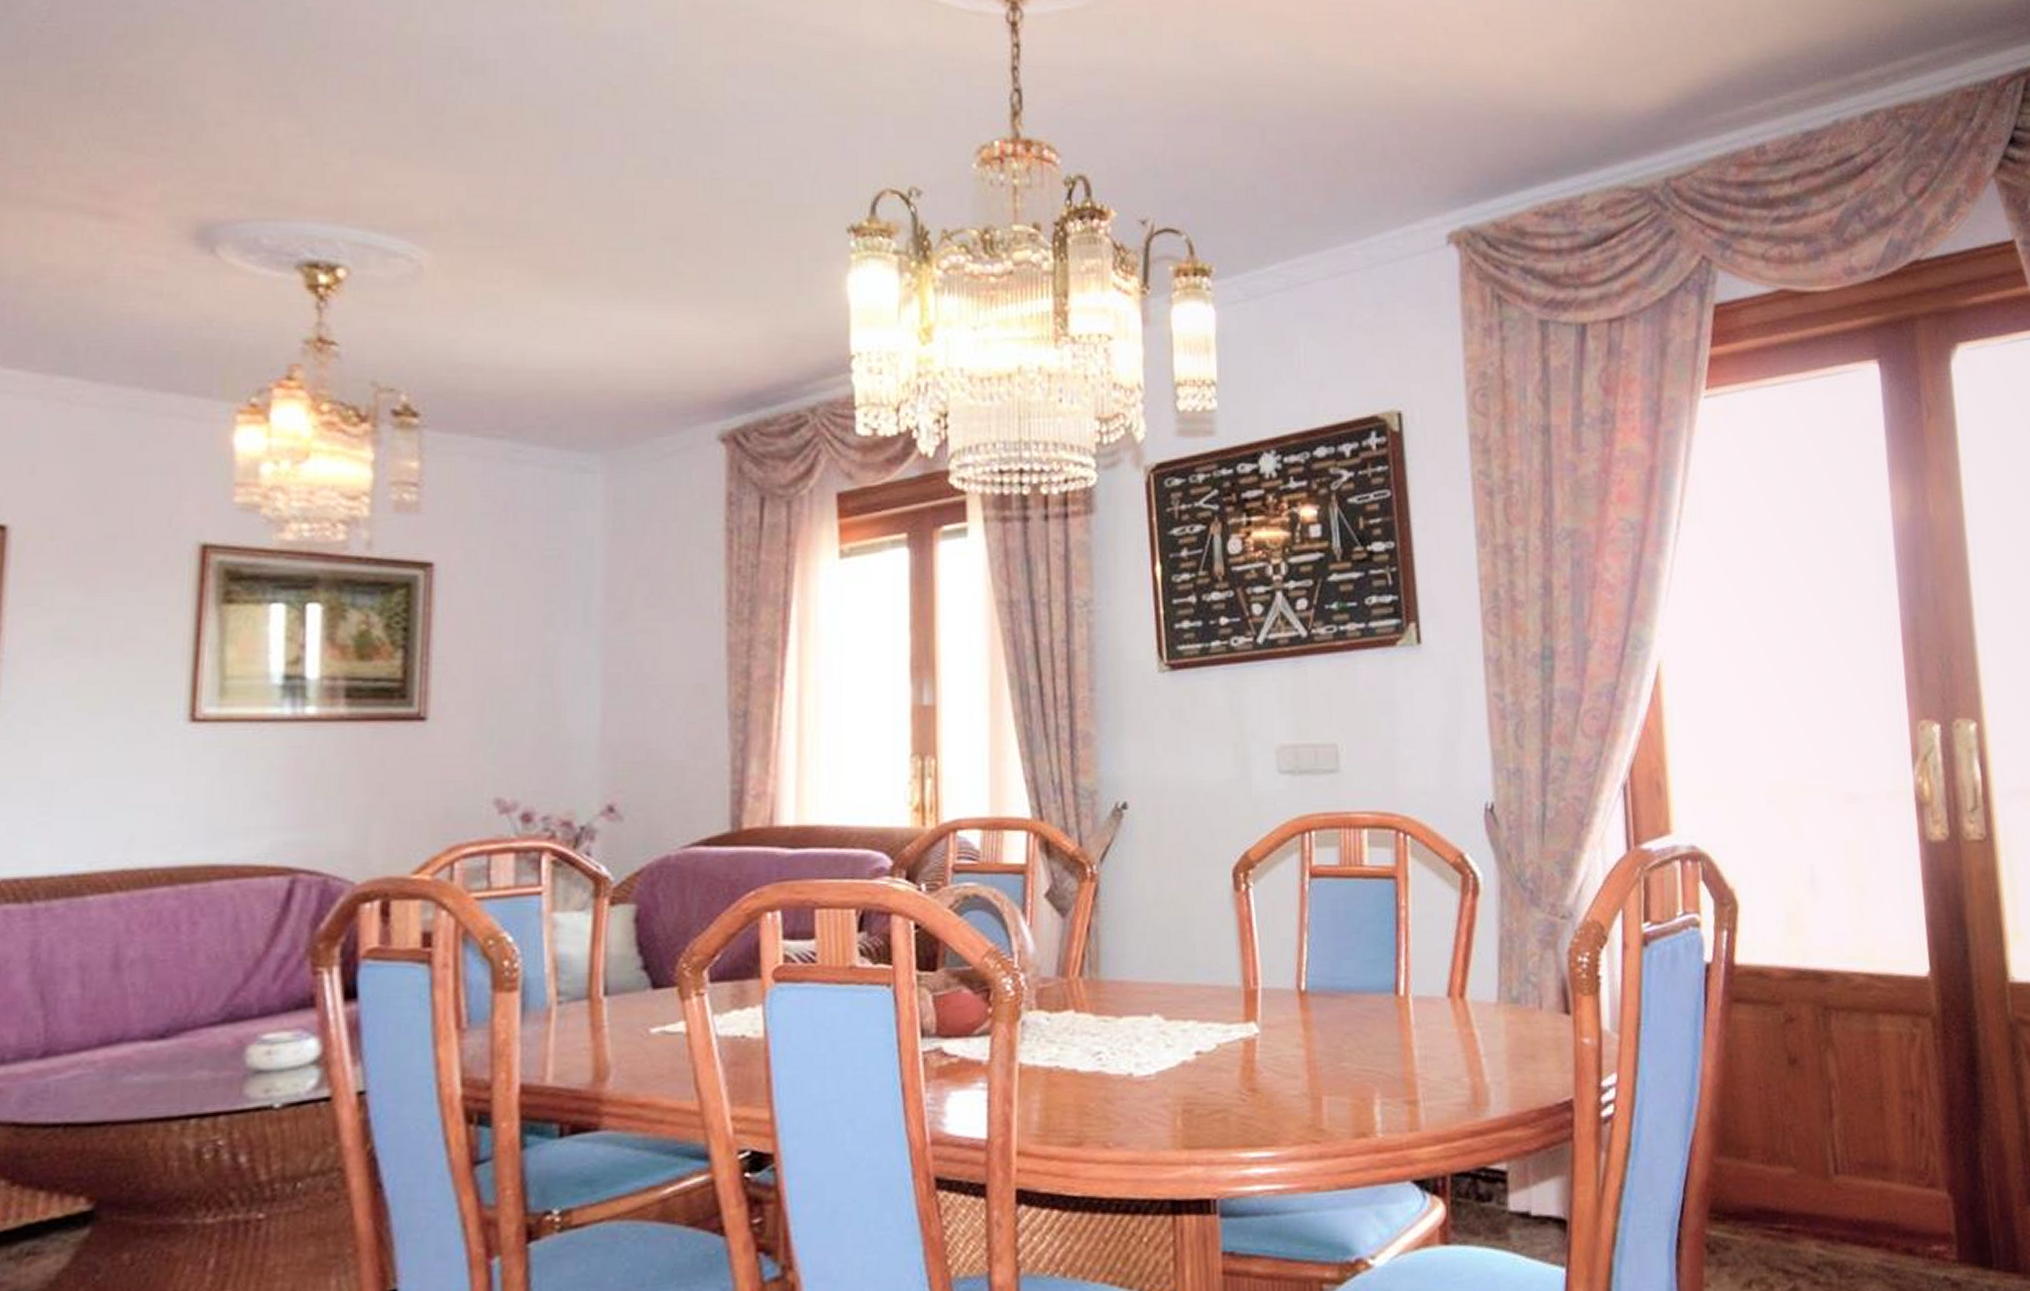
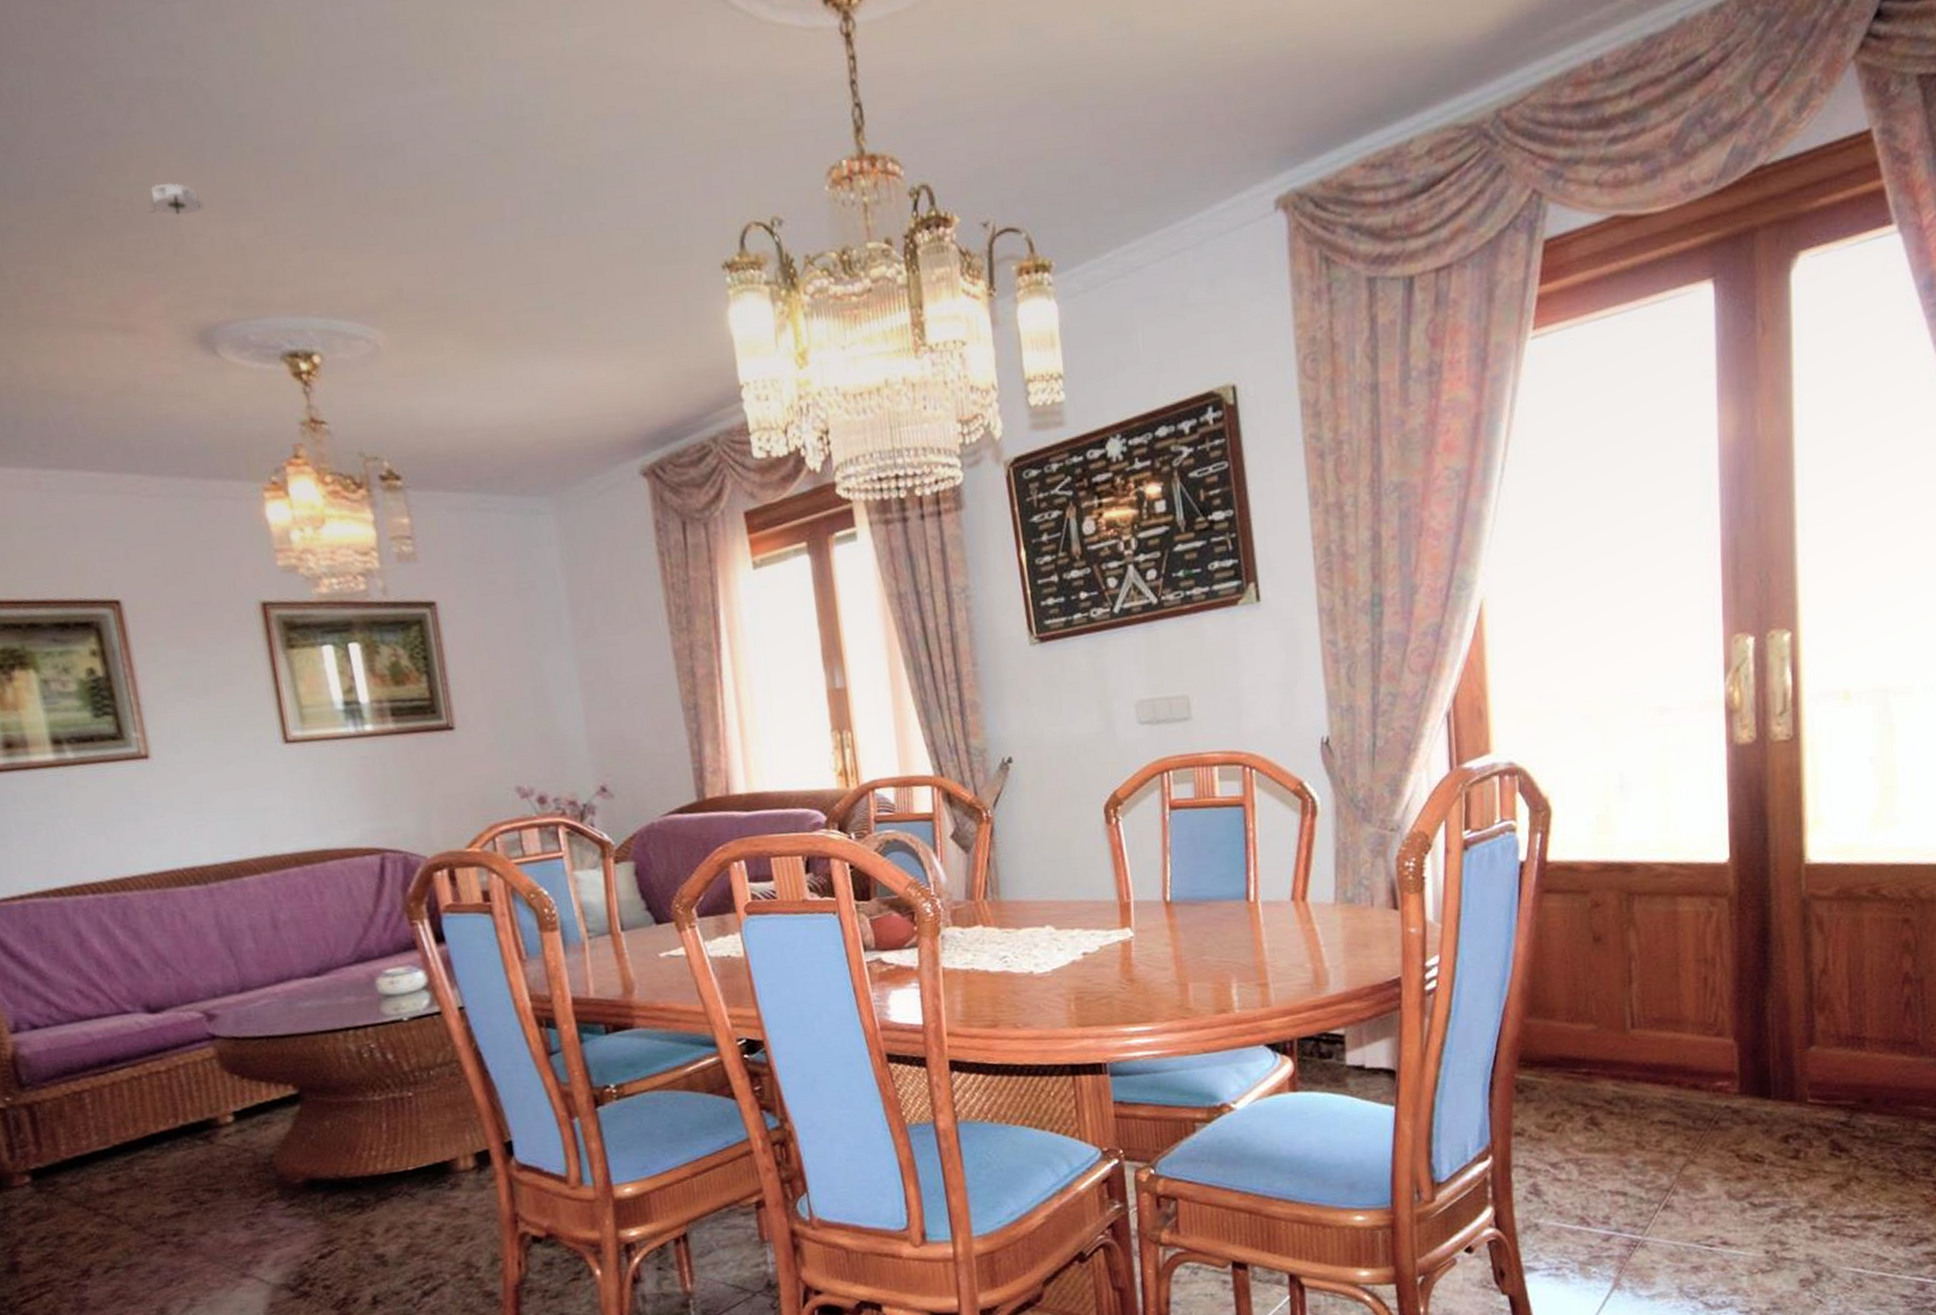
smoke detector: none [166,66,241,102] -> present [147,182,205,215]

